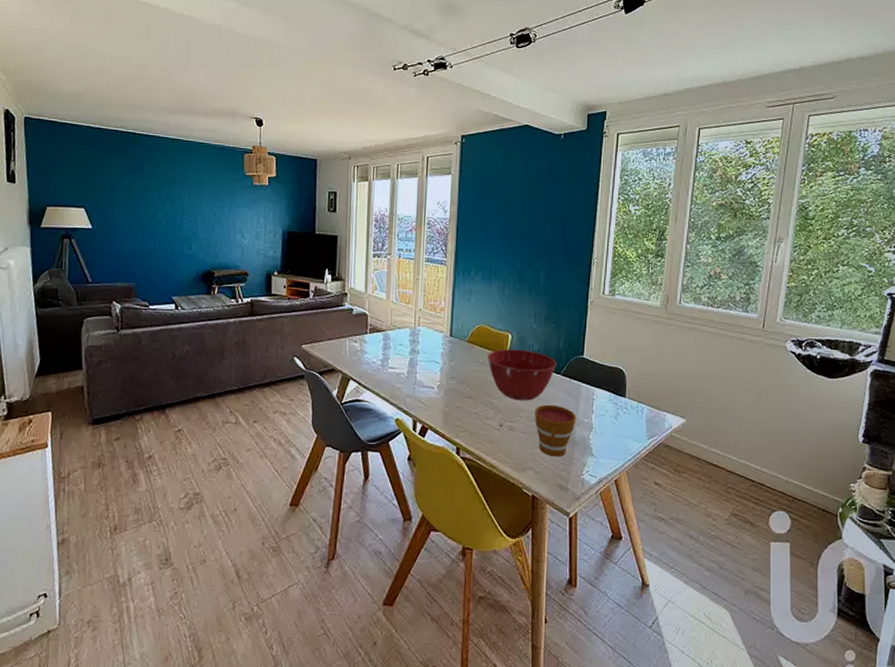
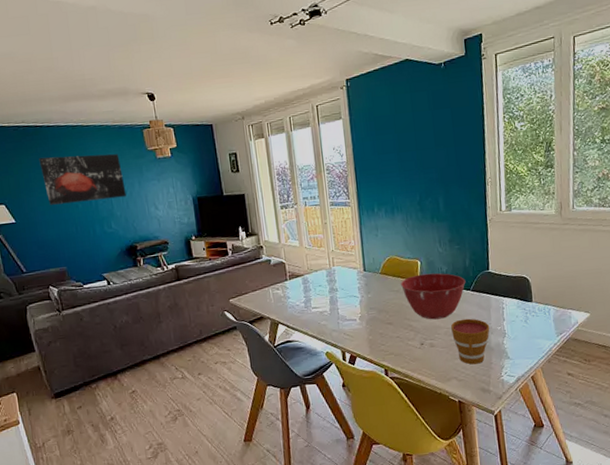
wall art: none [130,165,215,220] -> present [39,154,127,205]

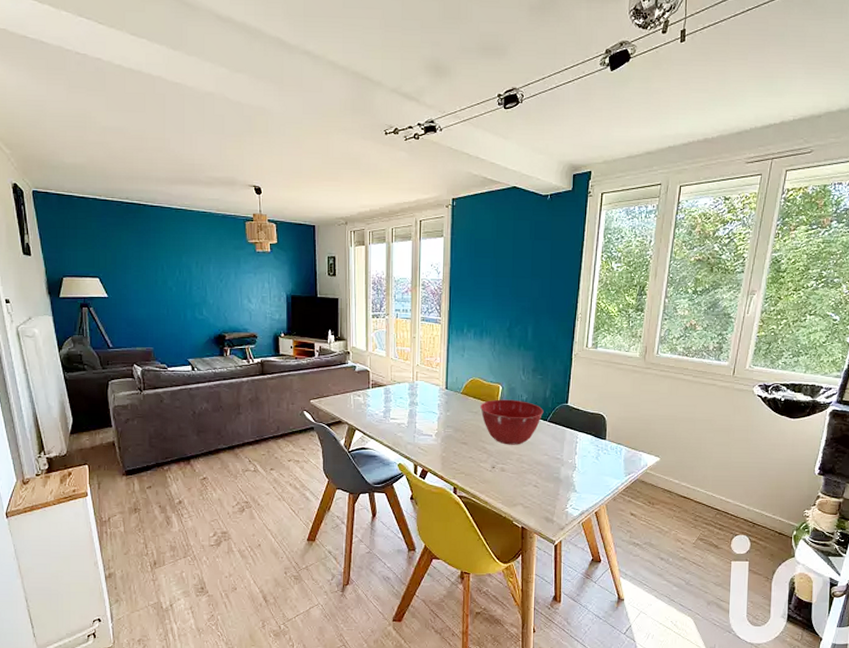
wall art: present [39,154,127,205] -> none [138,236,221,286]
cup: present [451,318,490,365] -> none [524,448,561,493]

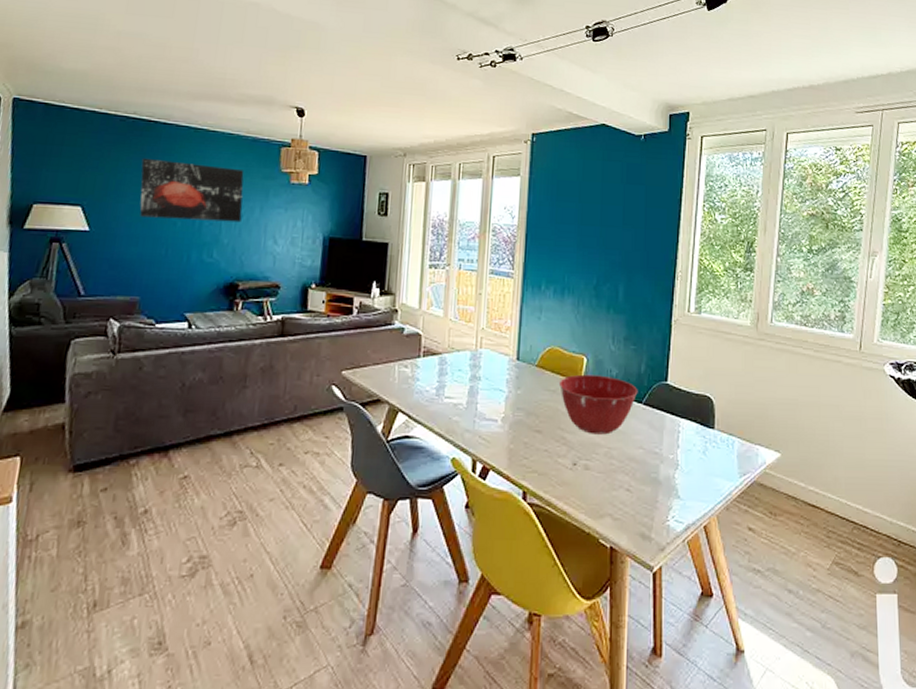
wall art: none [138,236,221,286] -> present [139,157,244,223]

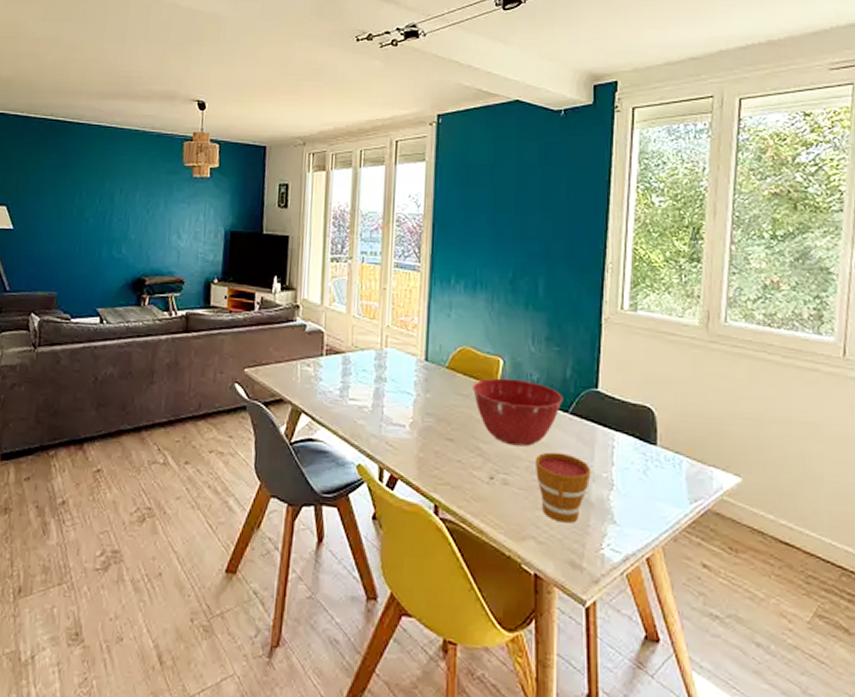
wall art: present [139,157,244,223] -> none [56,157,150,218]
cup: none [613,438,660,500] -> present [536,452,591,523]

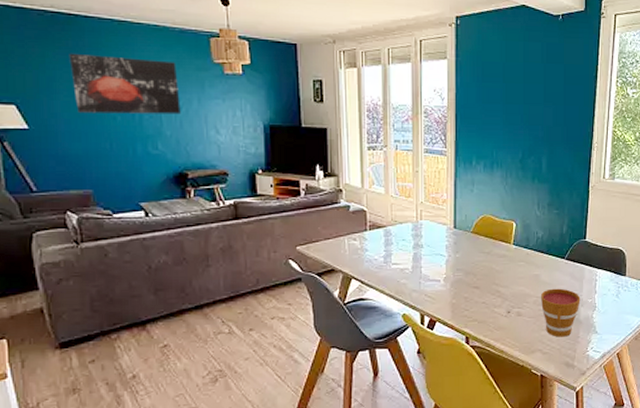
wall art: none [56,157,150,218] -> present [69,53,181,115]
mixing bowl: present [473,378,563,447] -> none [493,237,561,287]

